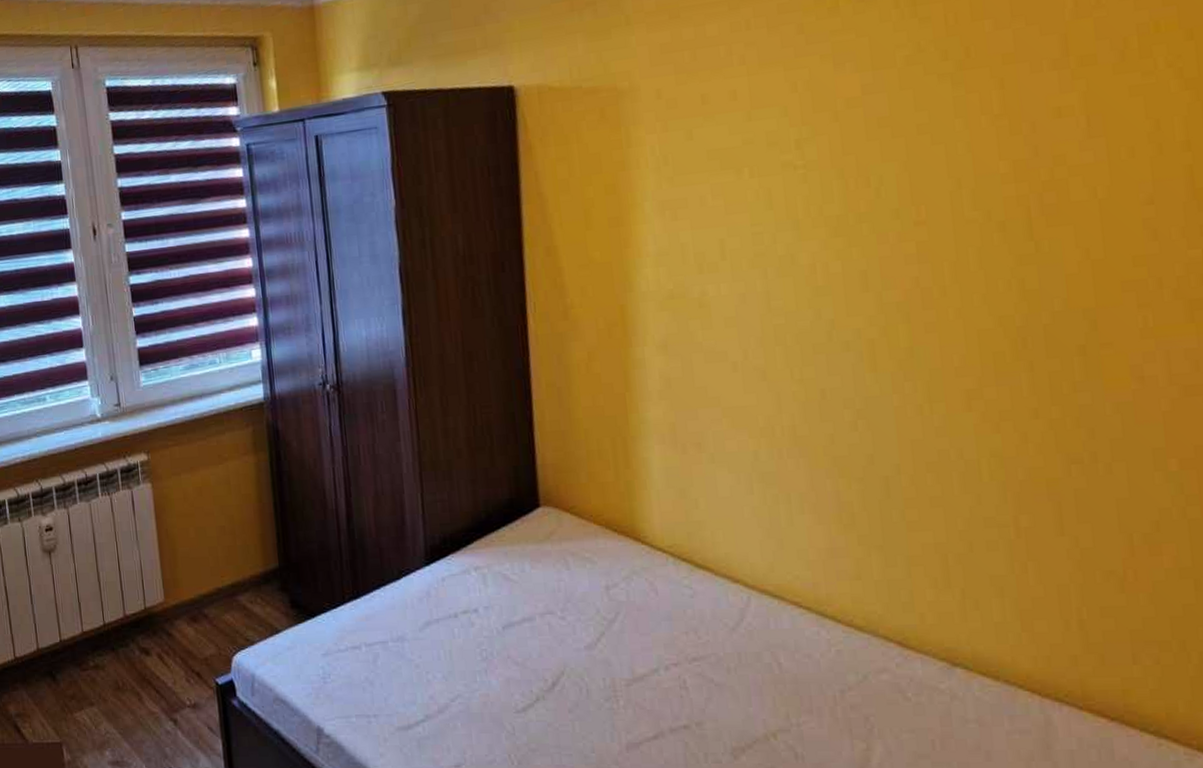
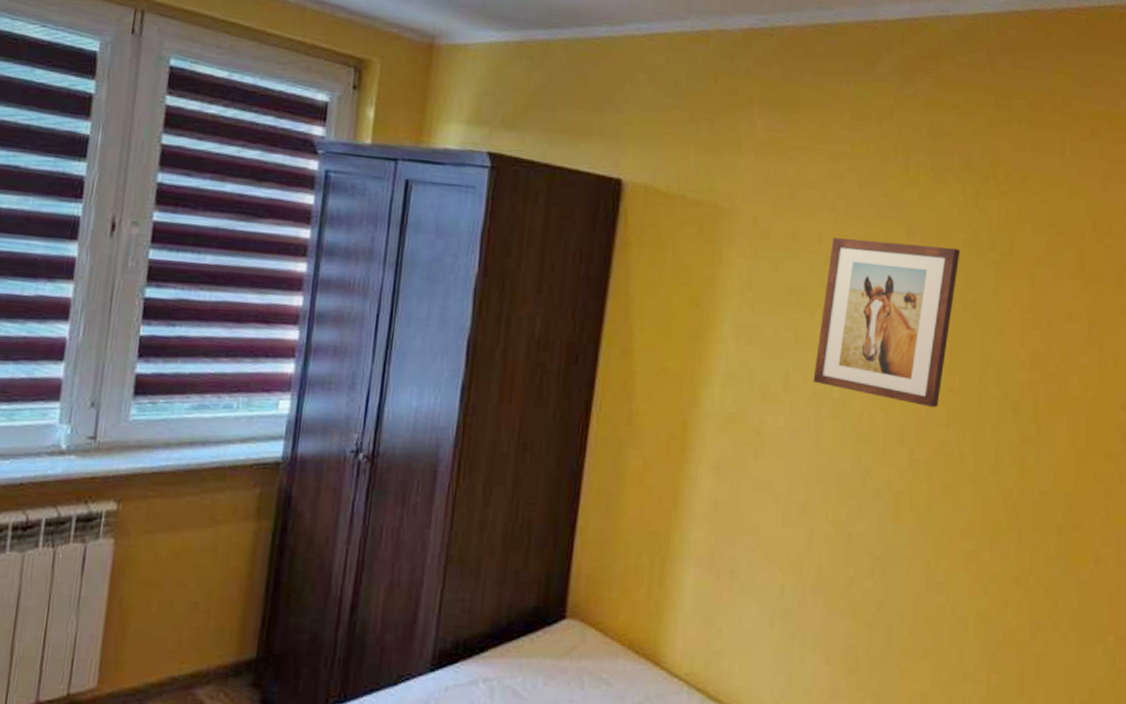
wall art: none [748,68,905,246] -> present [813,238,961,407]

